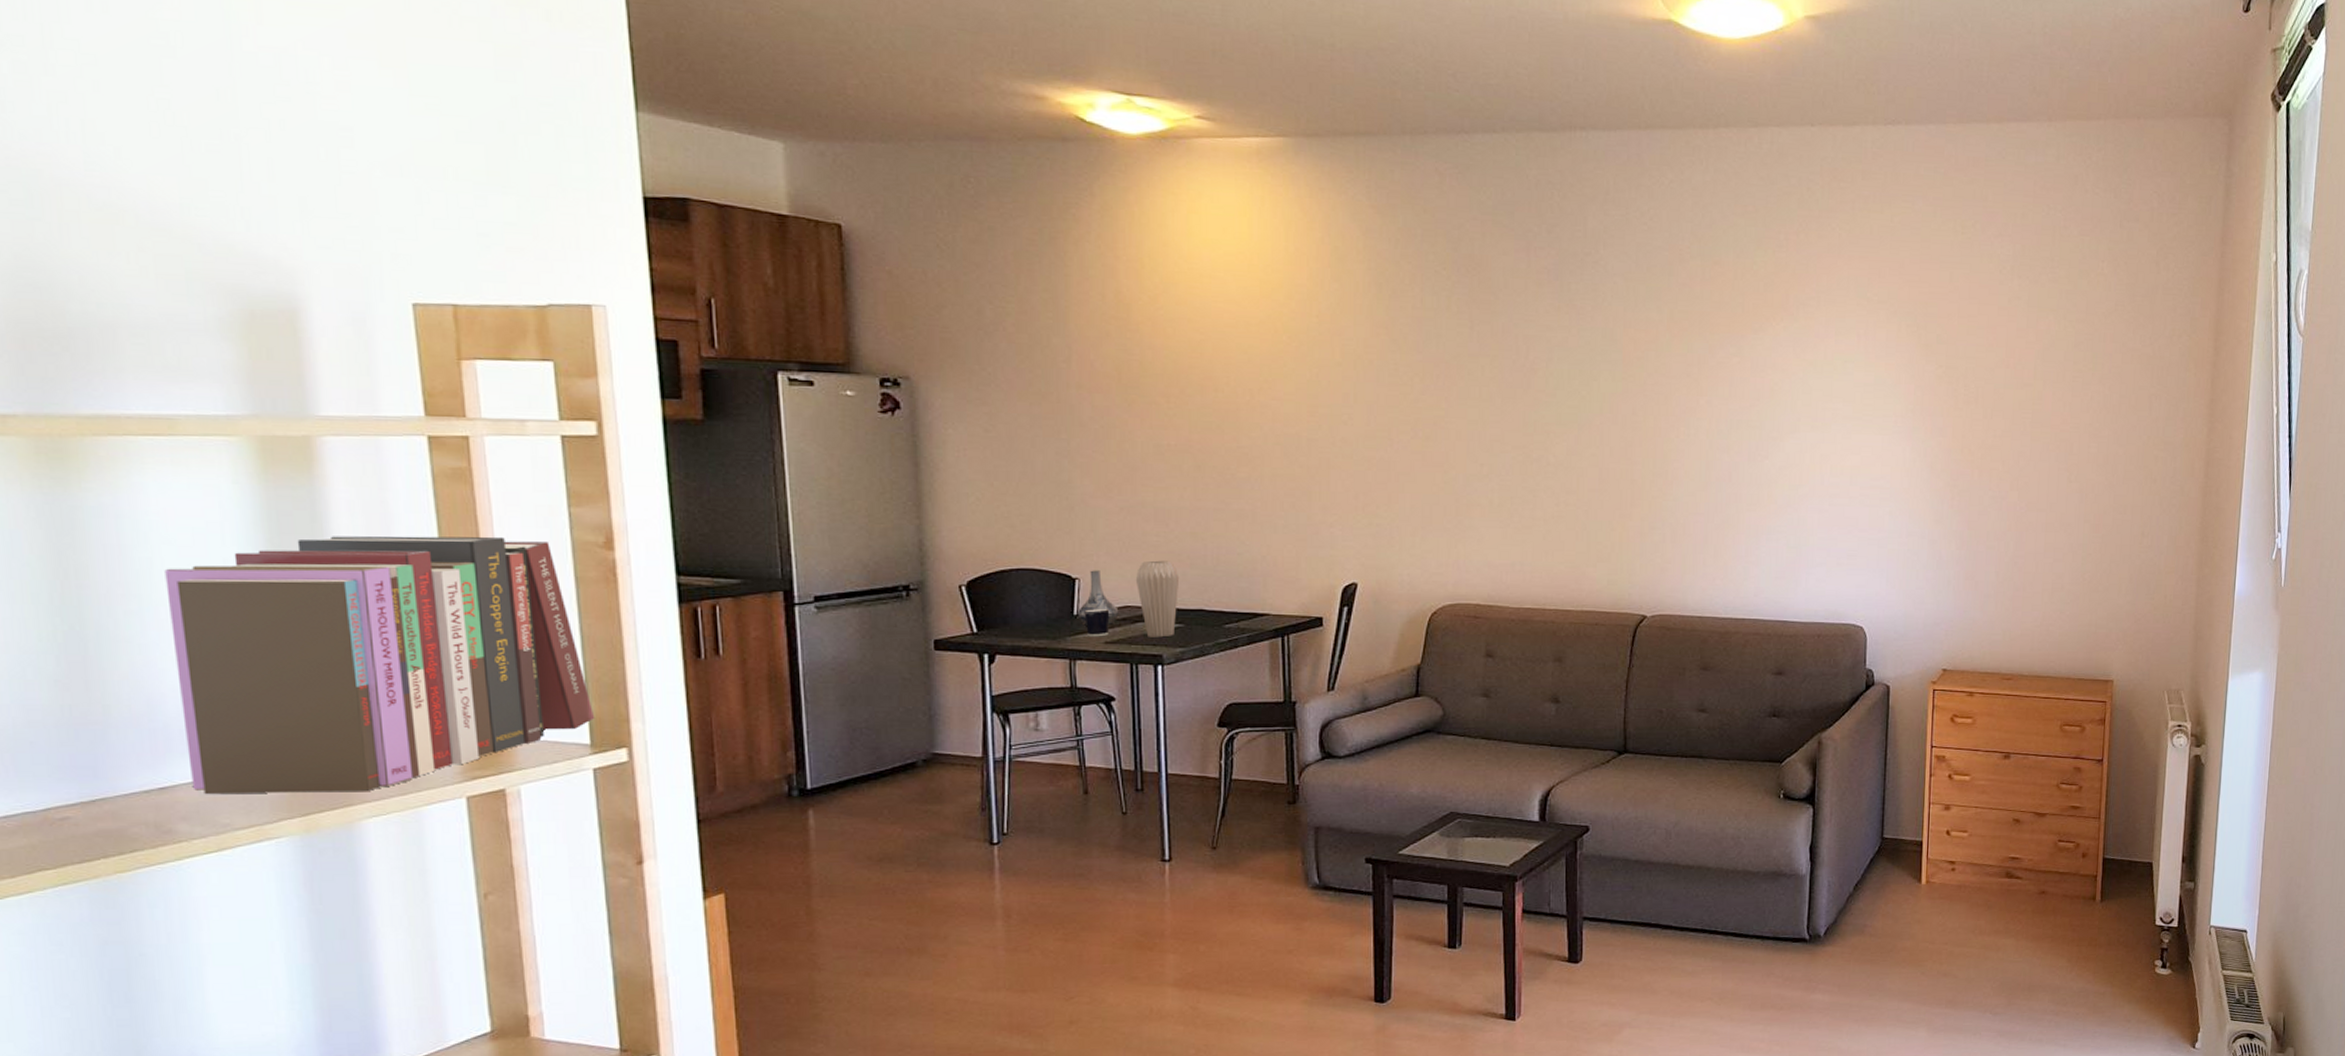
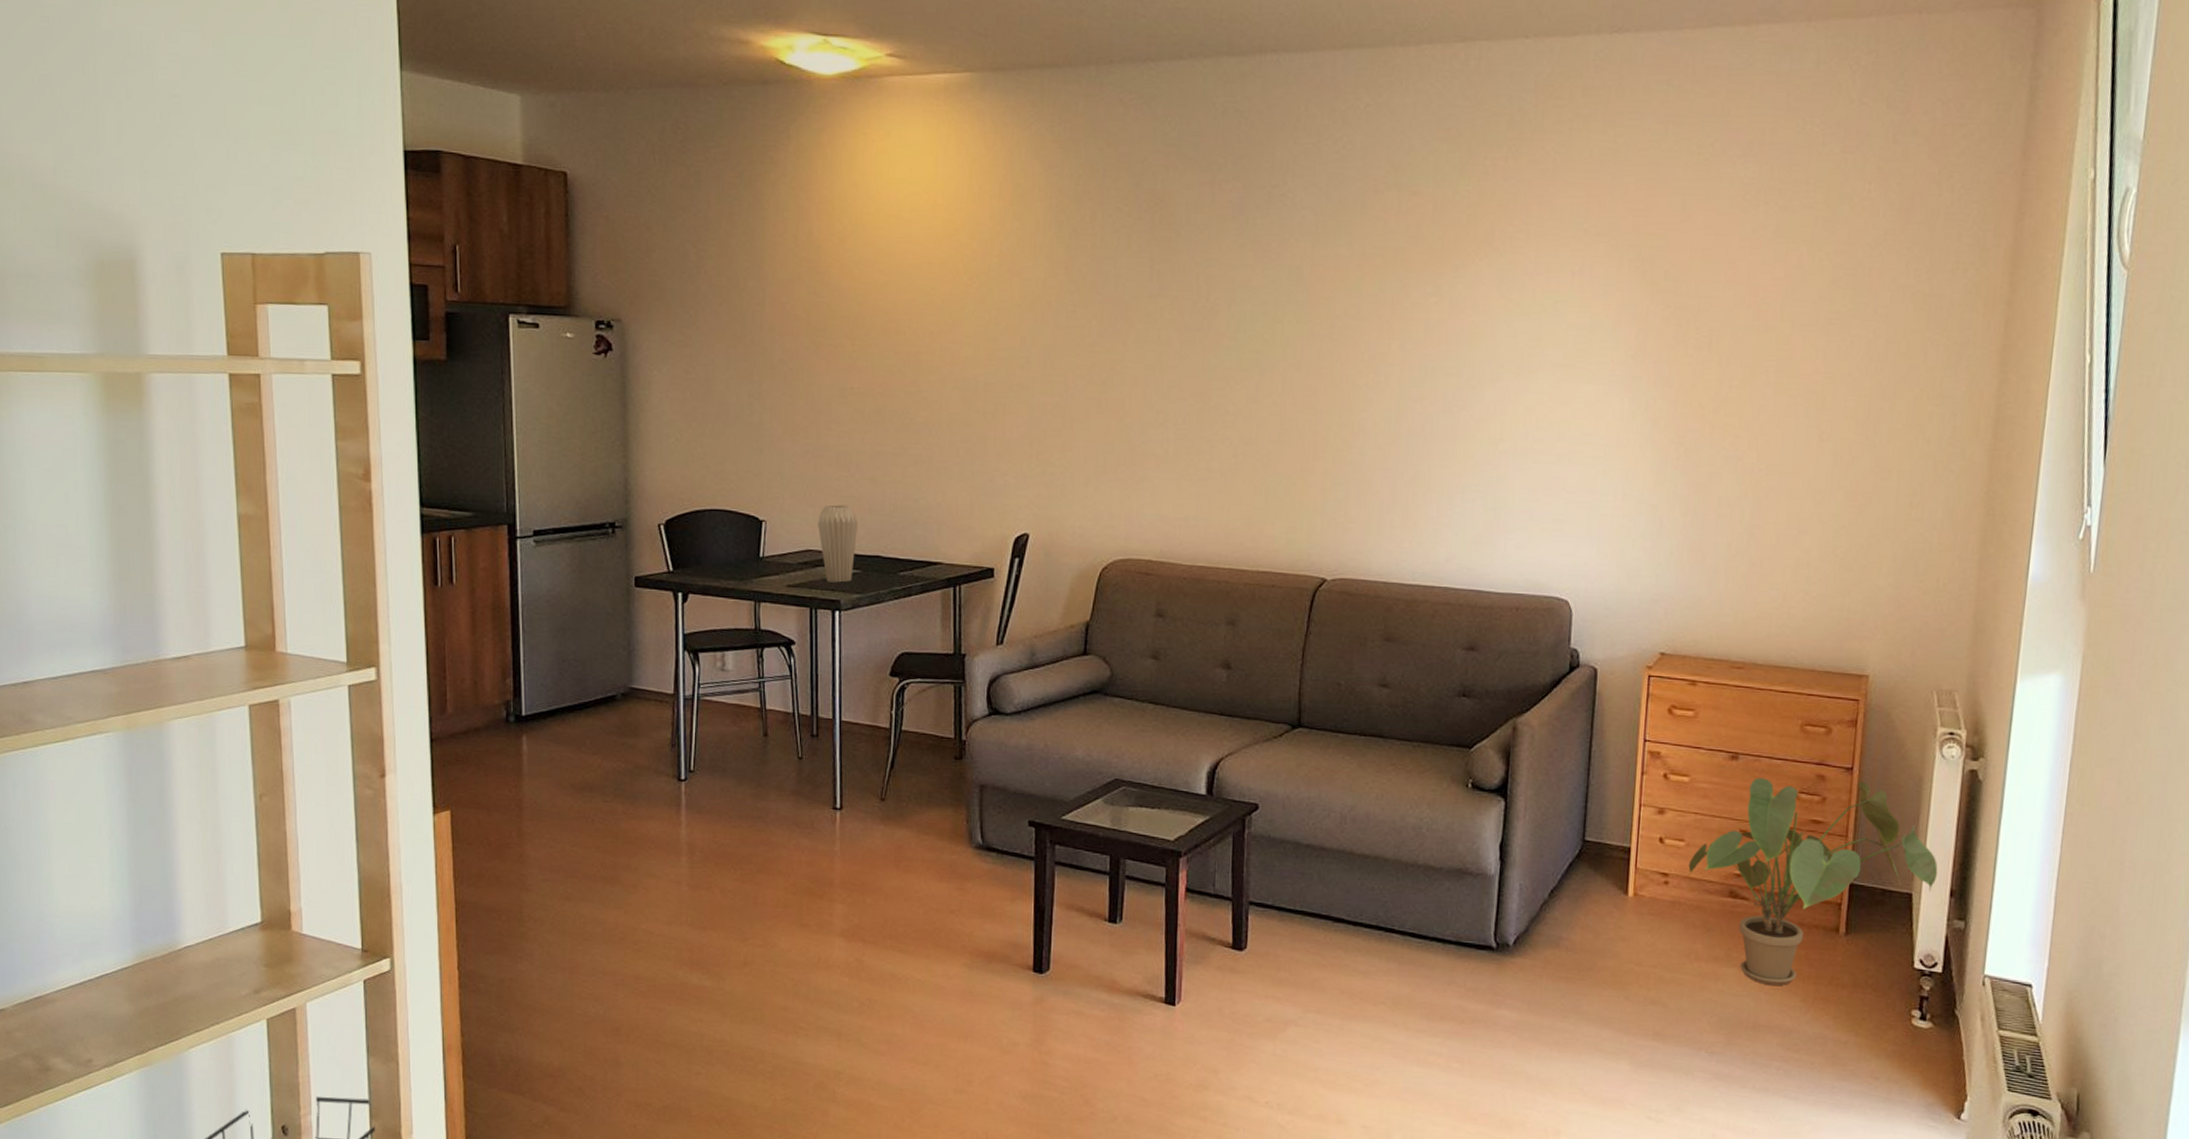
books: present [164,535,595,795] -> none [33,463,351,695]
decorative vase: present [1078,570,1119,626] -> none [764,513,801,568]
mug: present [1084,608,1110,637] -> none [769,551,793,580]
house plant: none [1971,771,2172,951] -> present [1688,777,1938,986]

